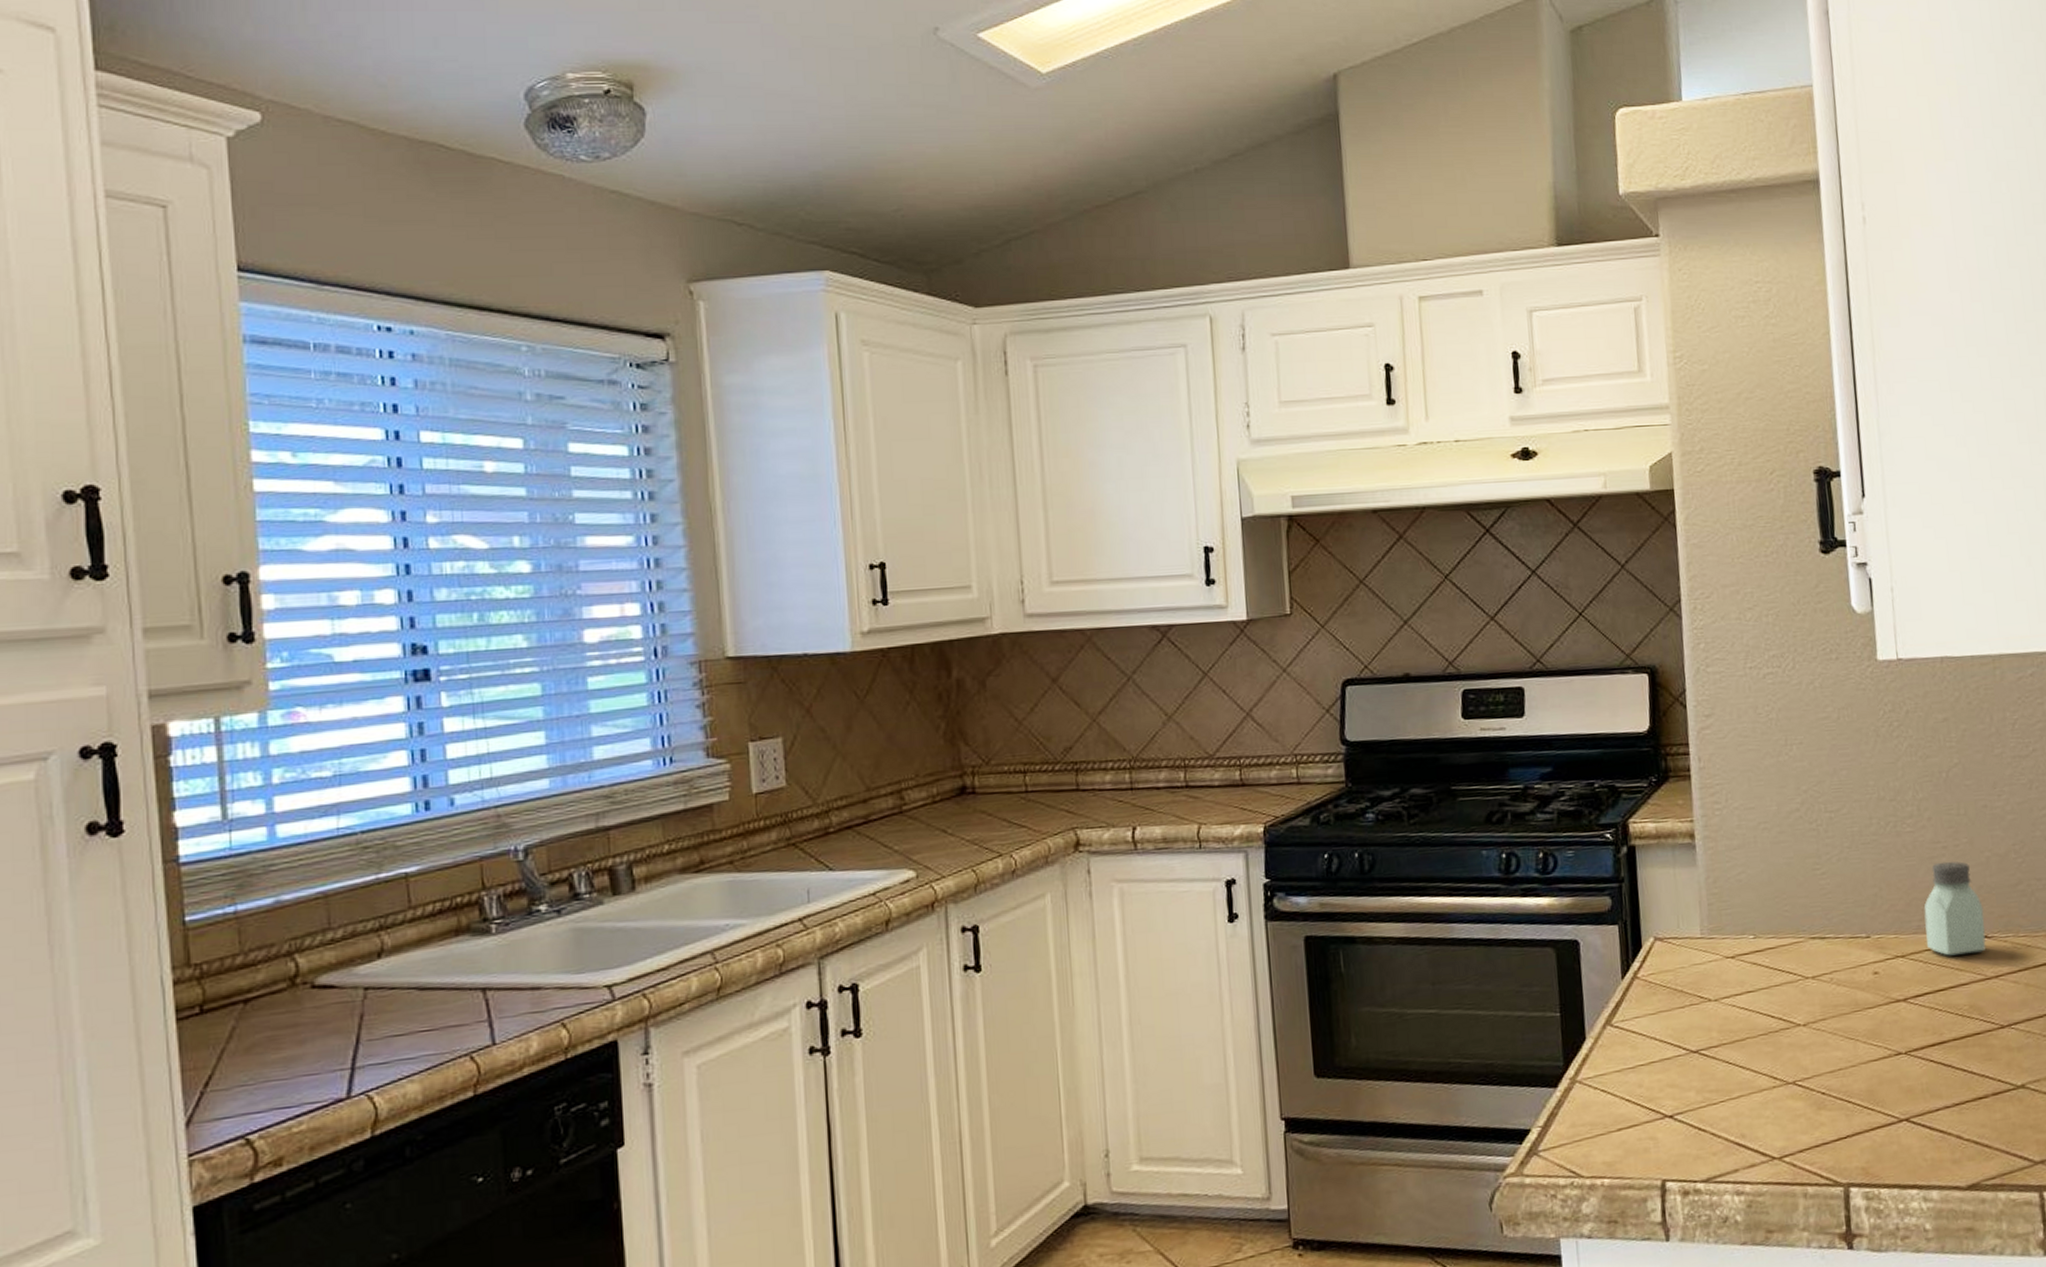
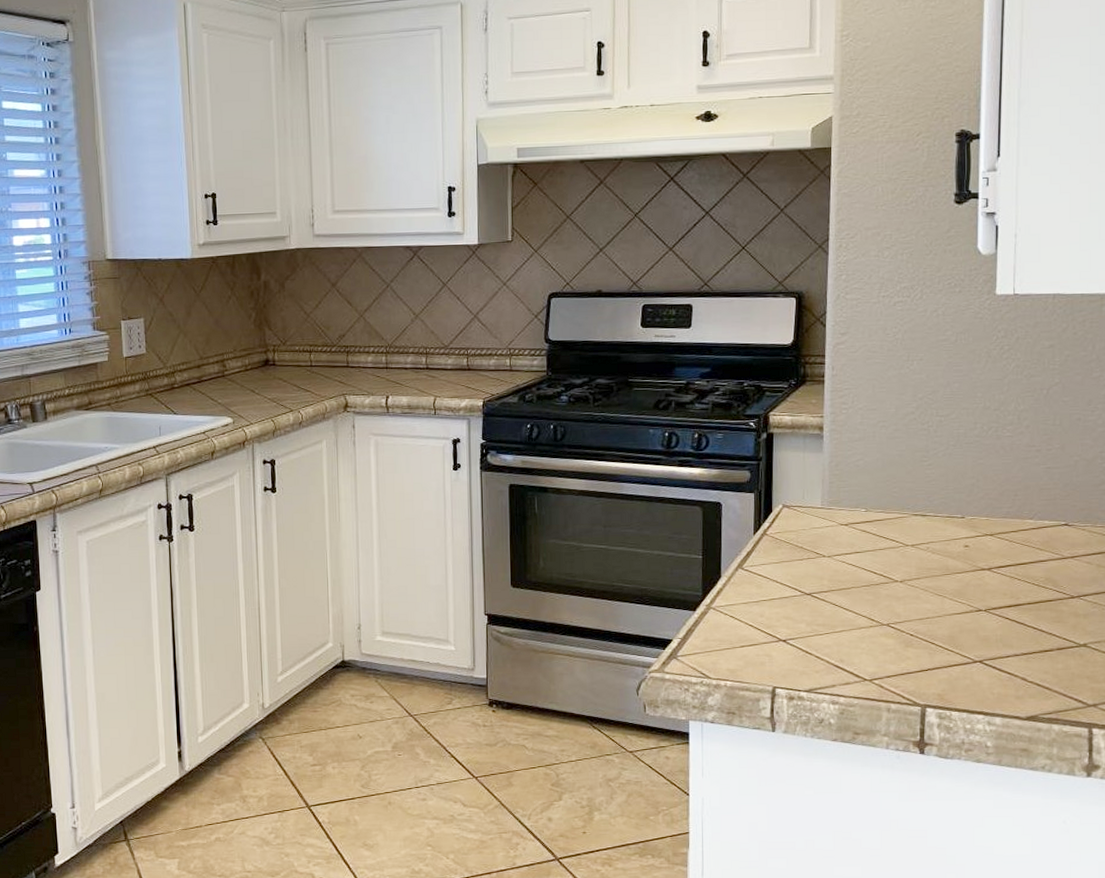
saltshaker: present [1924,861,1986,956] -> none [1013,462,1067,538]

